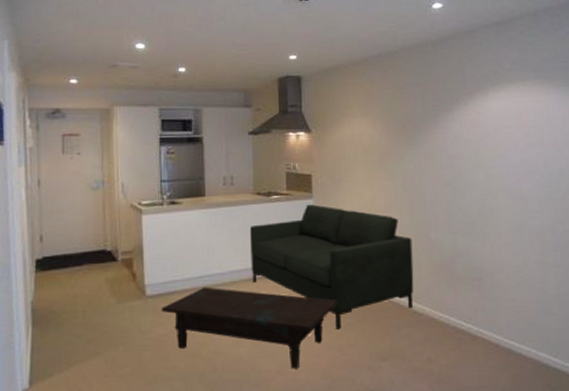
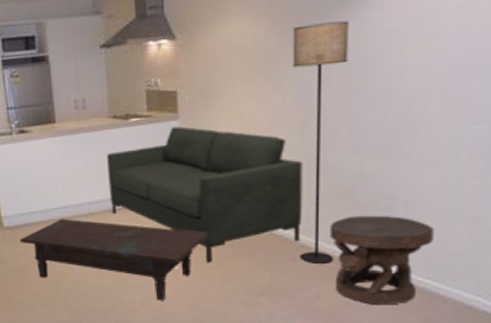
floor lamp: none [399,129,440,329] -> present [293,20,349,264]
carved stool: none [436,285,513,366] -> present [330,215,434,305]

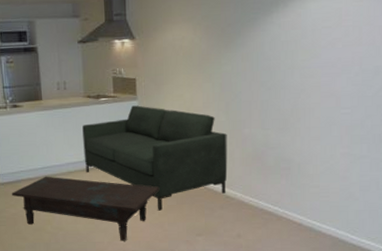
floor lamp: present [293,20,349,264] -> none [219,32,257,210]
carved stool: present [330,215,434,305] -> none [247,174,317,241]

